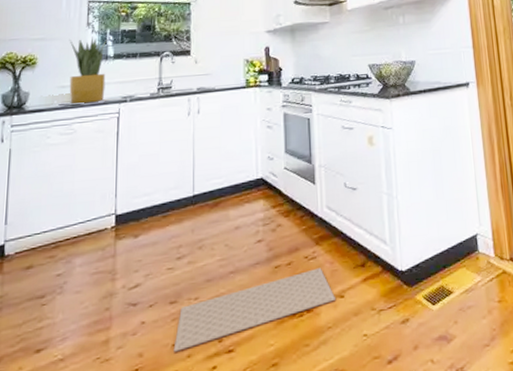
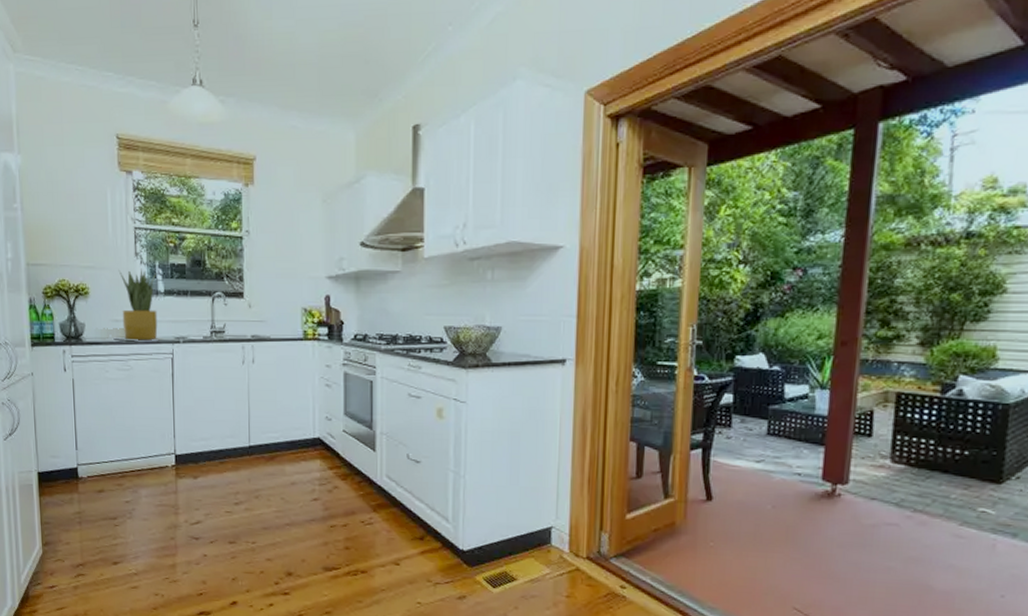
bath mat: present [173,268,337,352] -> none [233,534,392,586]

